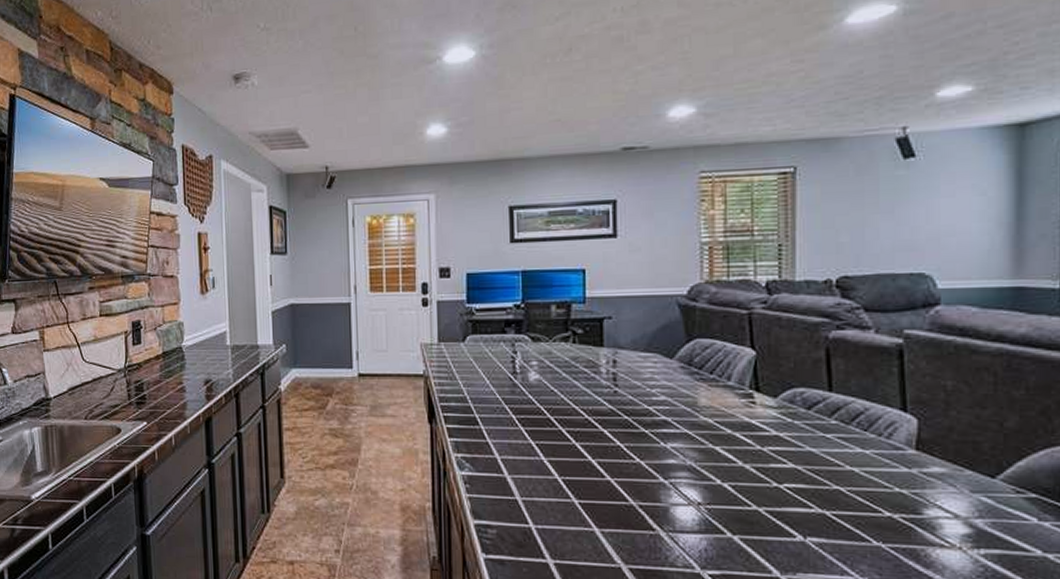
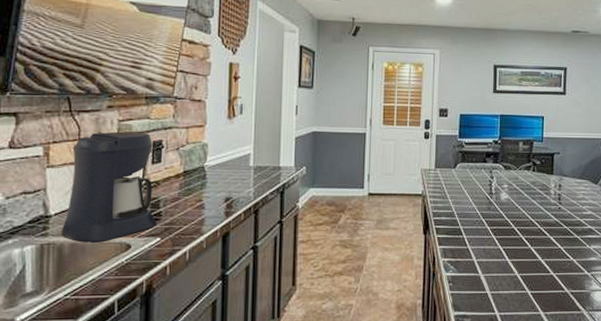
coffee maker: none [60,312,142,426] -> present [60,131,157,243]

